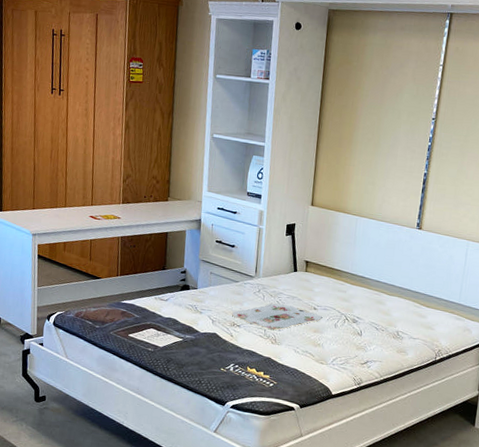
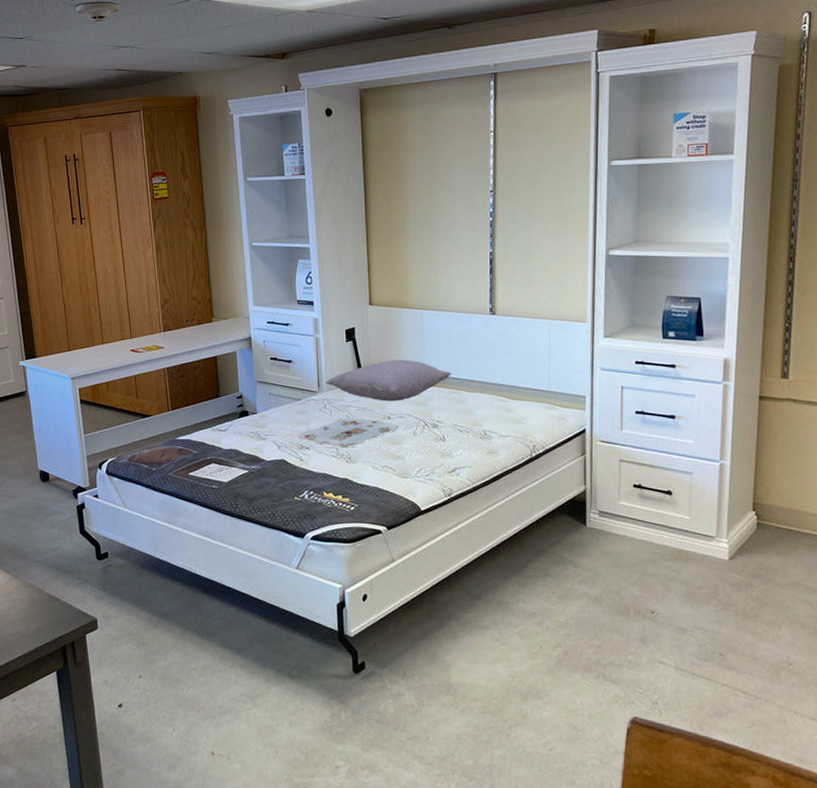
pillow: none [262,257,376,295] -> present [325,359,451,401]

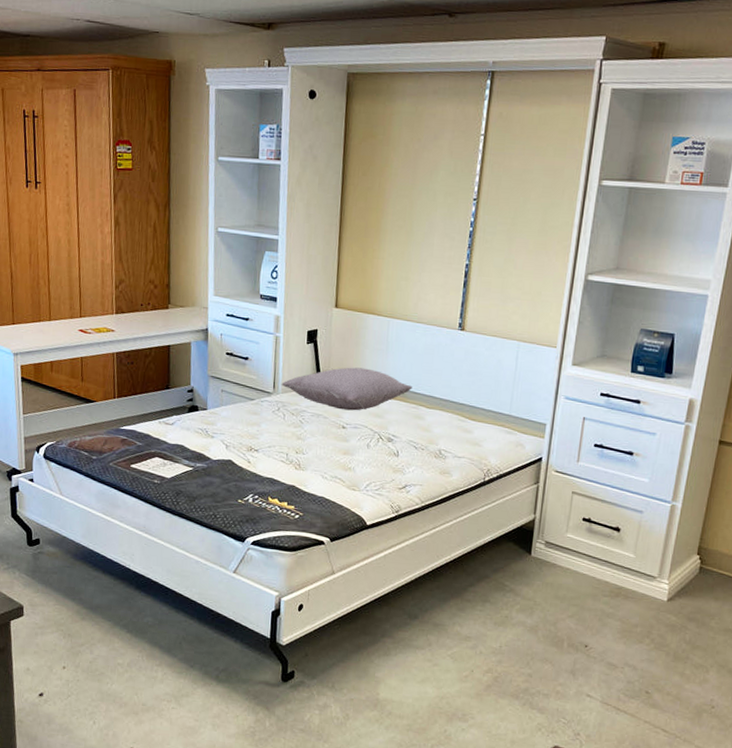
serving tray: present [299,417,398,448] -> none [248,422,352,454]

